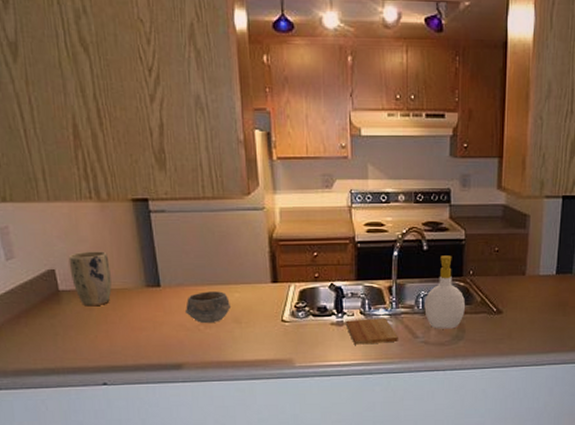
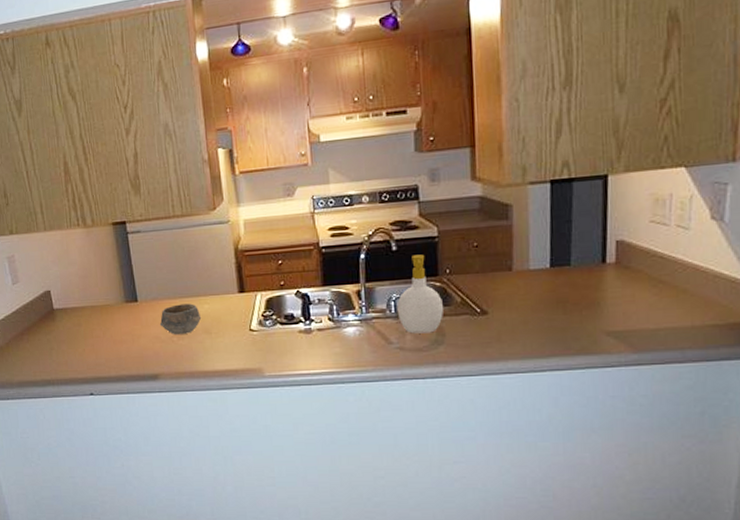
plant pot: present [68,251,112,307] -> none [61,271,97,323]
cutting board: present [345,318,398,345] -> none [313,324,371,353]

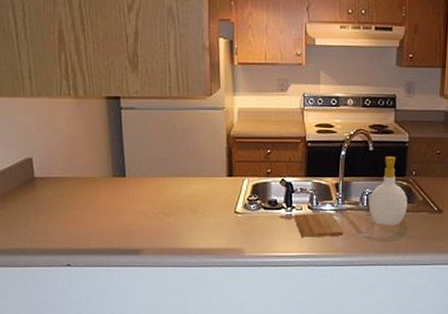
bowl: present [159,303,202,334] -> none [146,183,189,212]
cutting board: none [313,324,371,353] -> present [294,213,343,238]

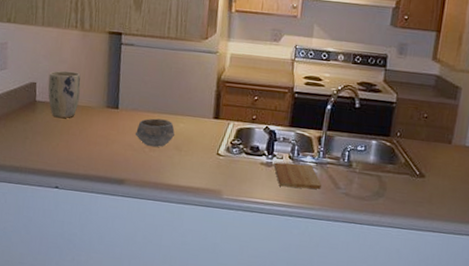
plant pot: none [45,142,82,193] -> present [48,70,81,119]
bowl: none [146,183,189,212] -> present [135,118,175,147]
soap bottle: present [368,156,408,226] -> none [349,114,390,185]

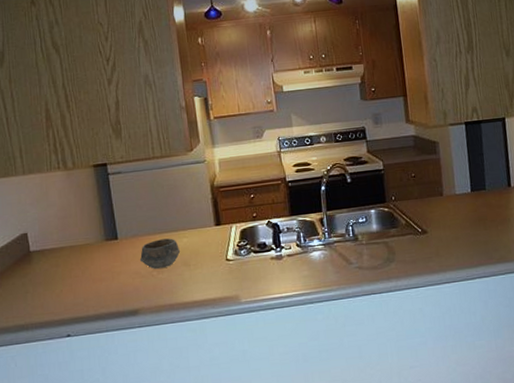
plant pot: present [48,70,81,119] -> none [39,212,76,264]
cutting board: present [274,162,321,189] -> none [284,248,334,276]

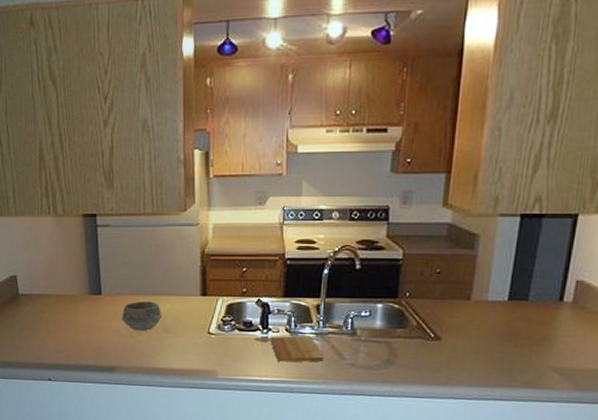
cutting board: none [284,248,334,276] -> present [270,336,324,362]

